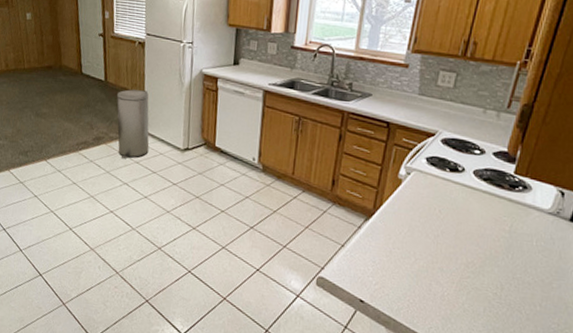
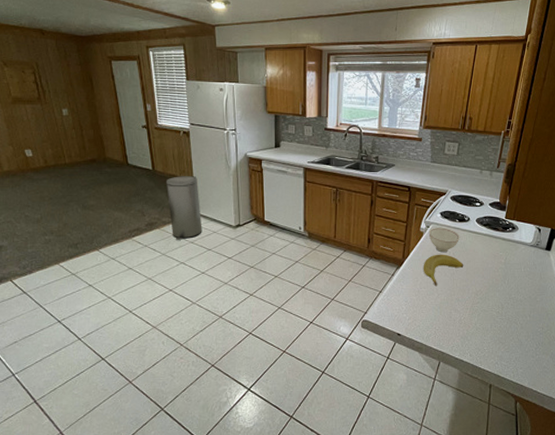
fruit: none [398,208,453,249] -> present [423,254,464,287]
bowl: none [408,174,451,208] -> present [428,227,461,253]

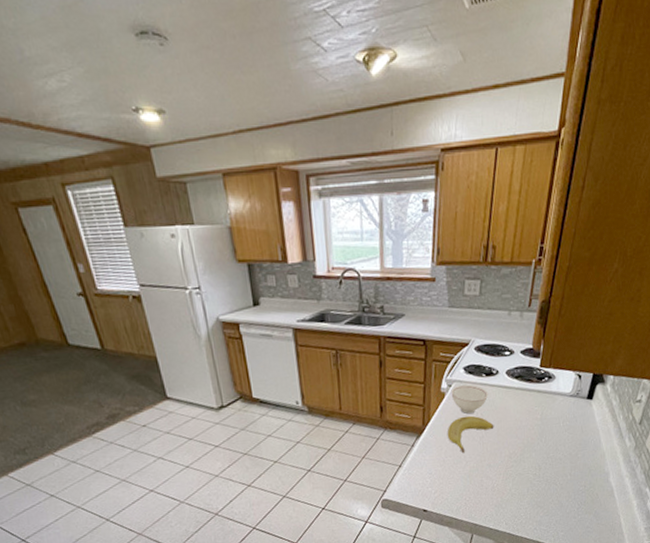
pedal bin: present [165,176,202,240] -> none [121,352,178,432]

